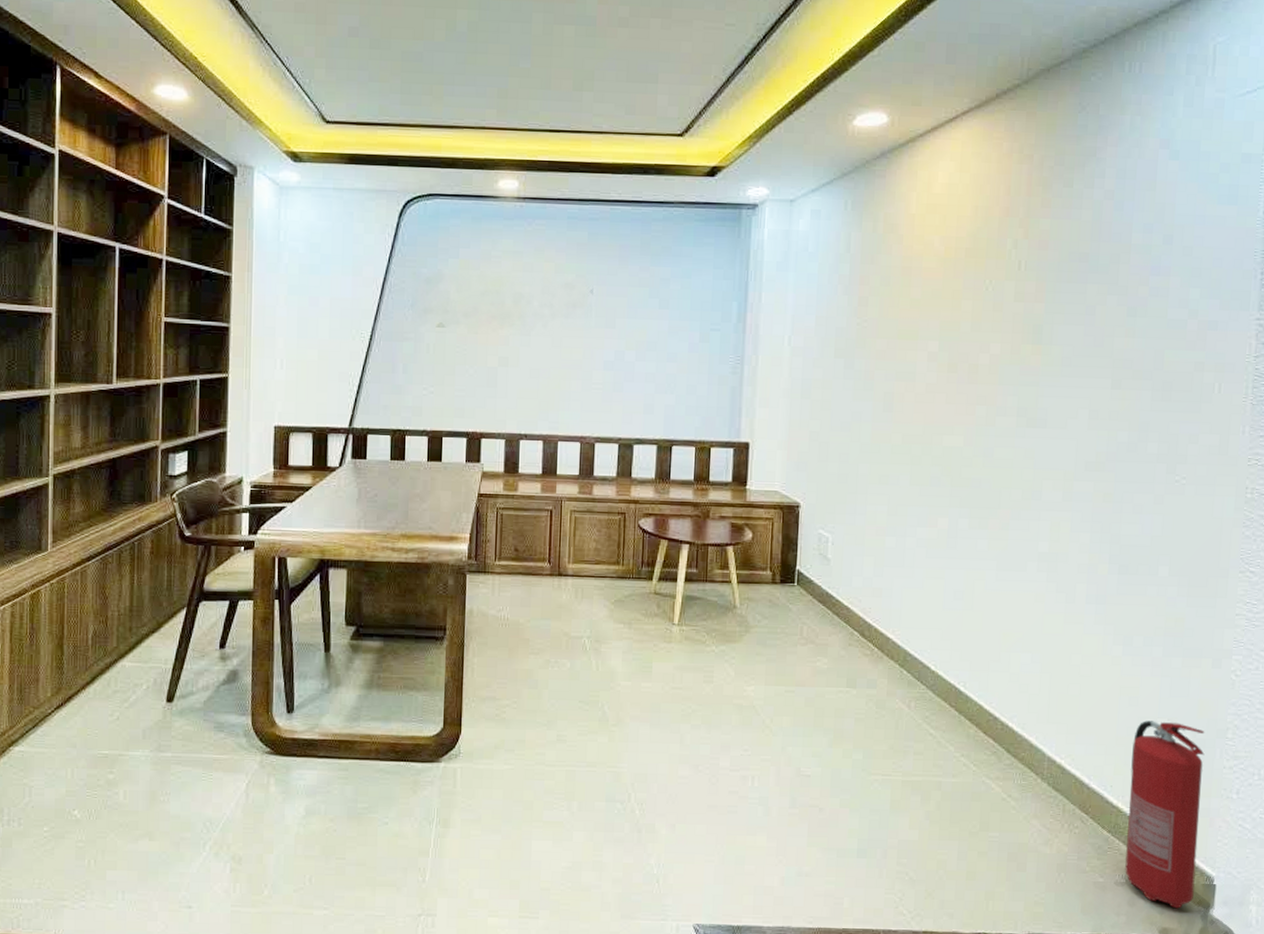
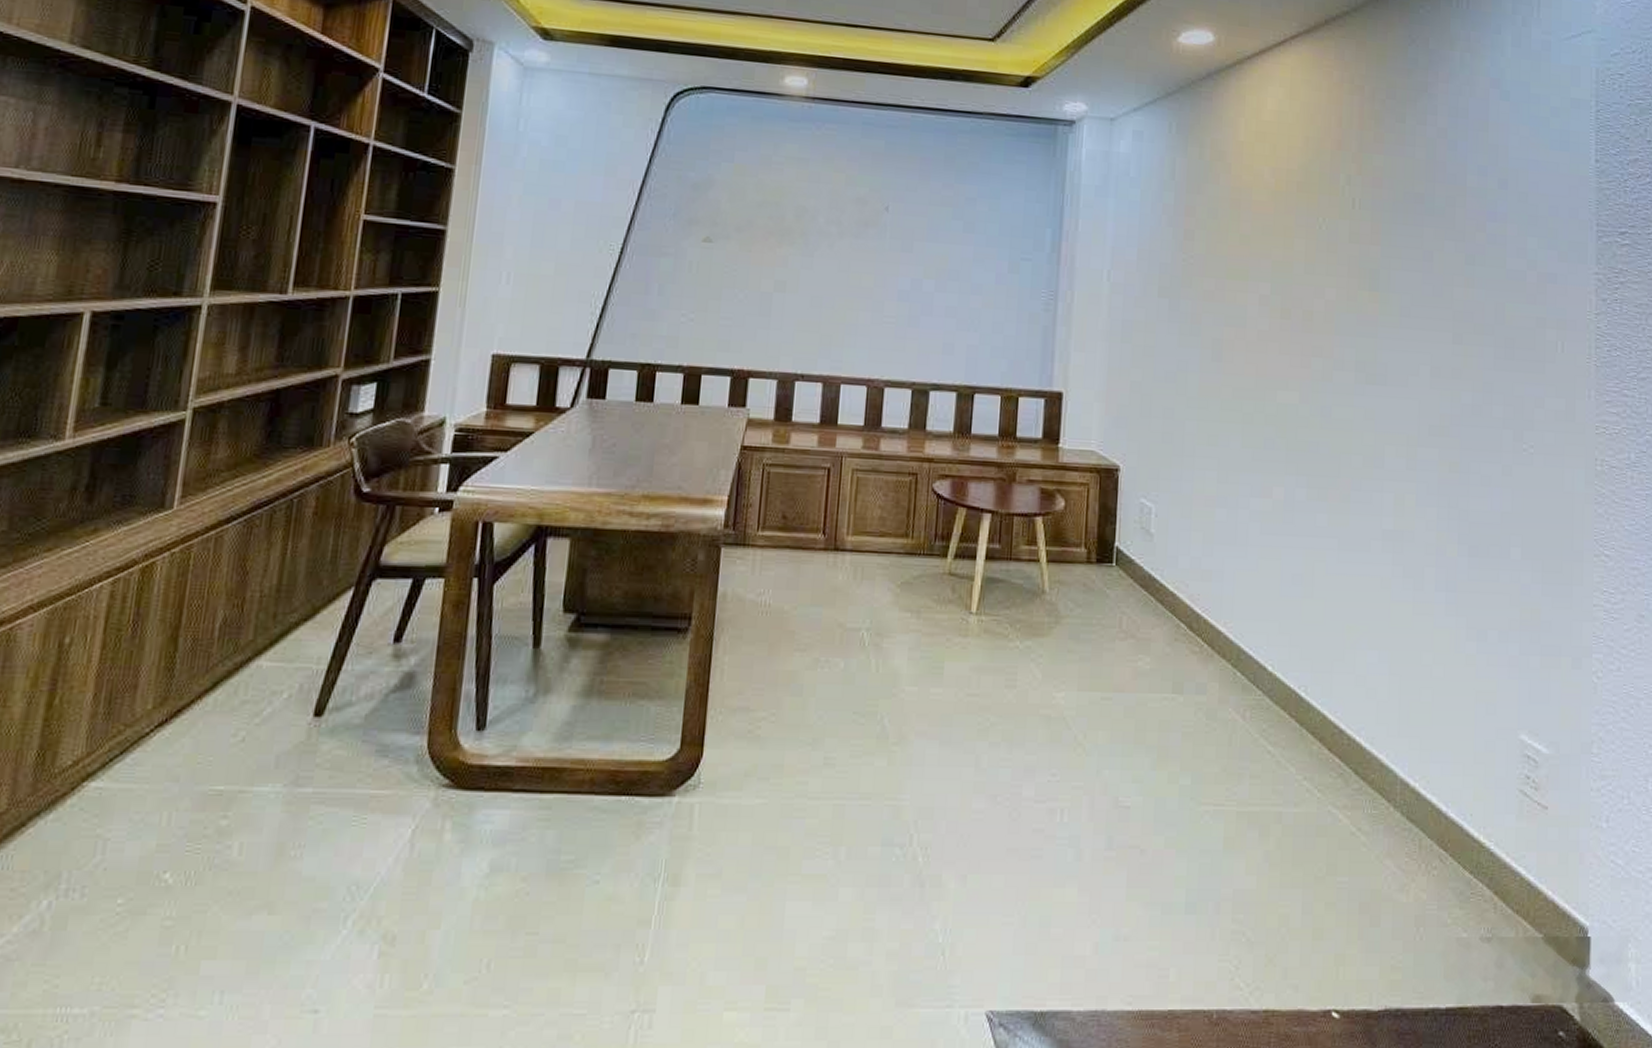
fire extinguisher: present [1125,720,1205,909] -> none [1490,733,1570,970]

